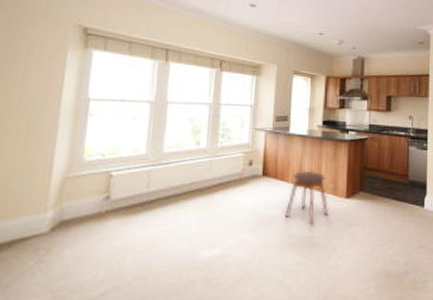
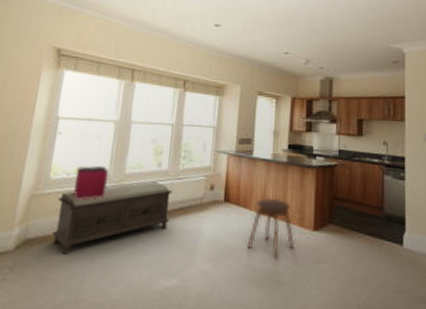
bench: none [90,159,211,233] -> present [52,181,172,255]
storage bin: none [110,146,146,181] -> present [73,165,109,201]

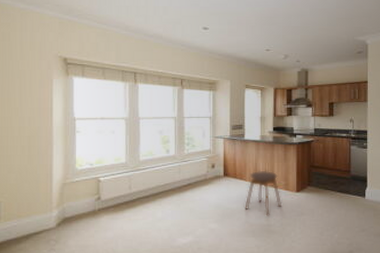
bench: present [52,181,172,255] -> none [85,165,180,227]
storage bin: present [73,165,109,201] -> none [97,155,125,185]

